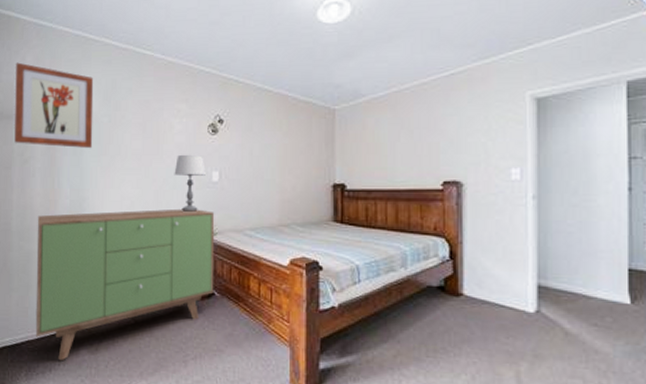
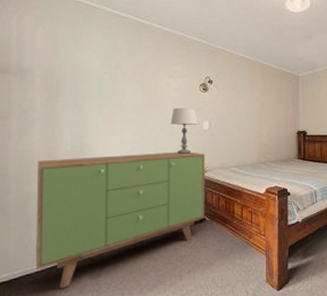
wall art: present [14,62,94,149] -> none [12,21,95,102]

